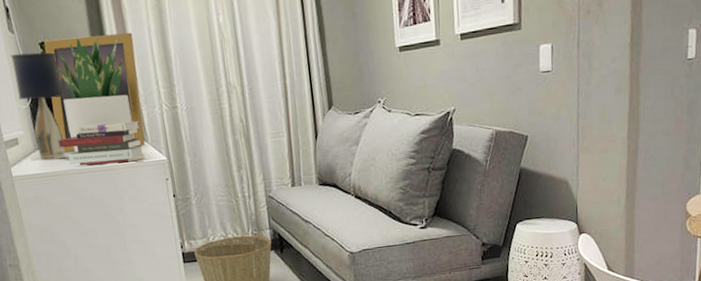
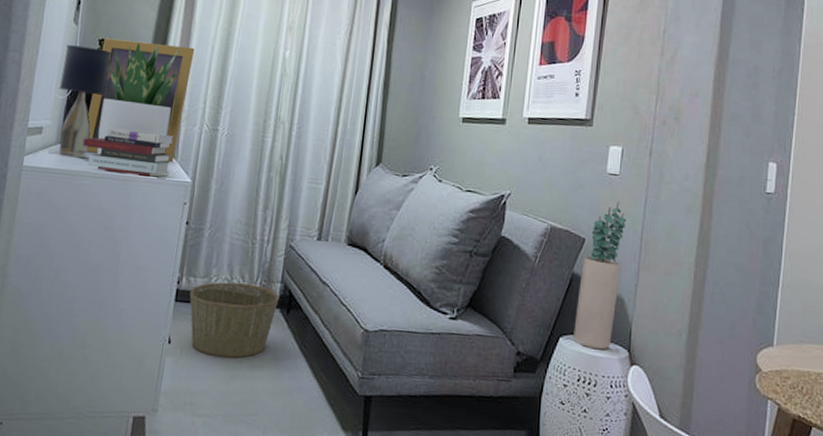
vase: none [527,95,563,228] -> present [573,201,627,351]

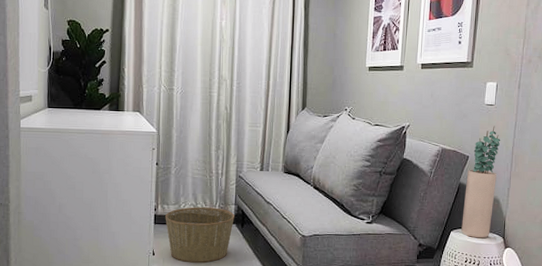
table lamp: present [58,45,111,158] -> none [39,27,79,119]
books: present [82,127,173,178] -> none [66,93,138,131]
picture frame: present [85,37,195,163] -> none [67,18,147,118]
planter: present [97,42,180,155] -> none [77,20,136,115]

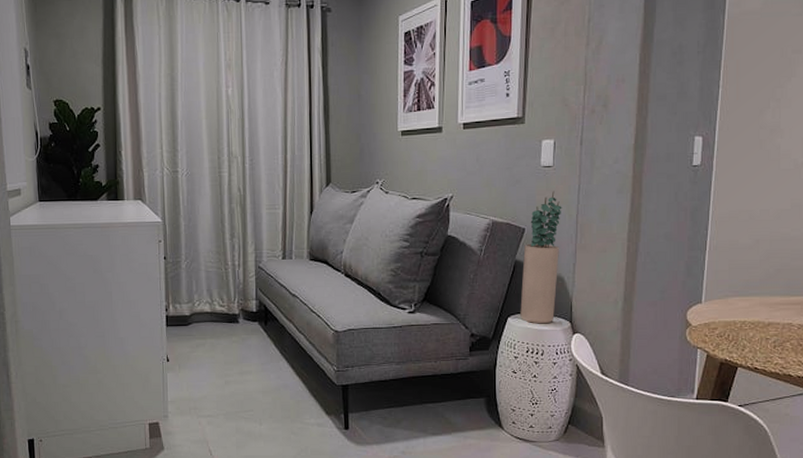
basket: present [165,207,234,262] -> none [178,304,256,367]

